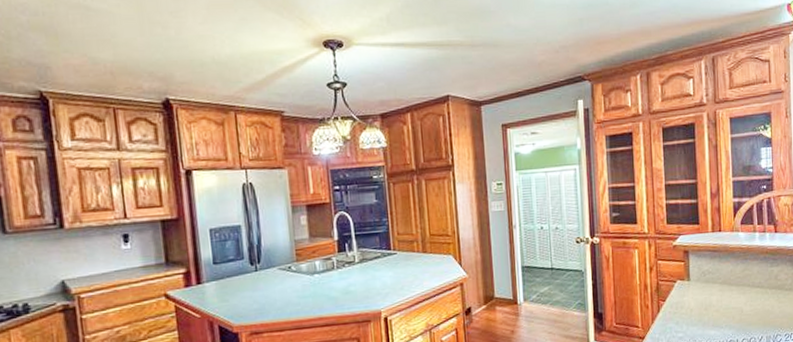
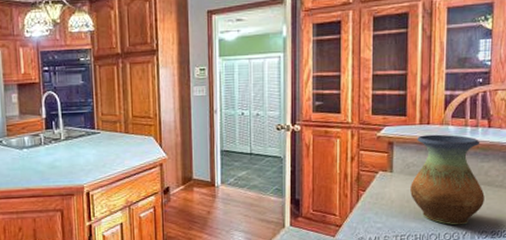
vase: none [707,241,776,331] -> present [410,134,485,225]

